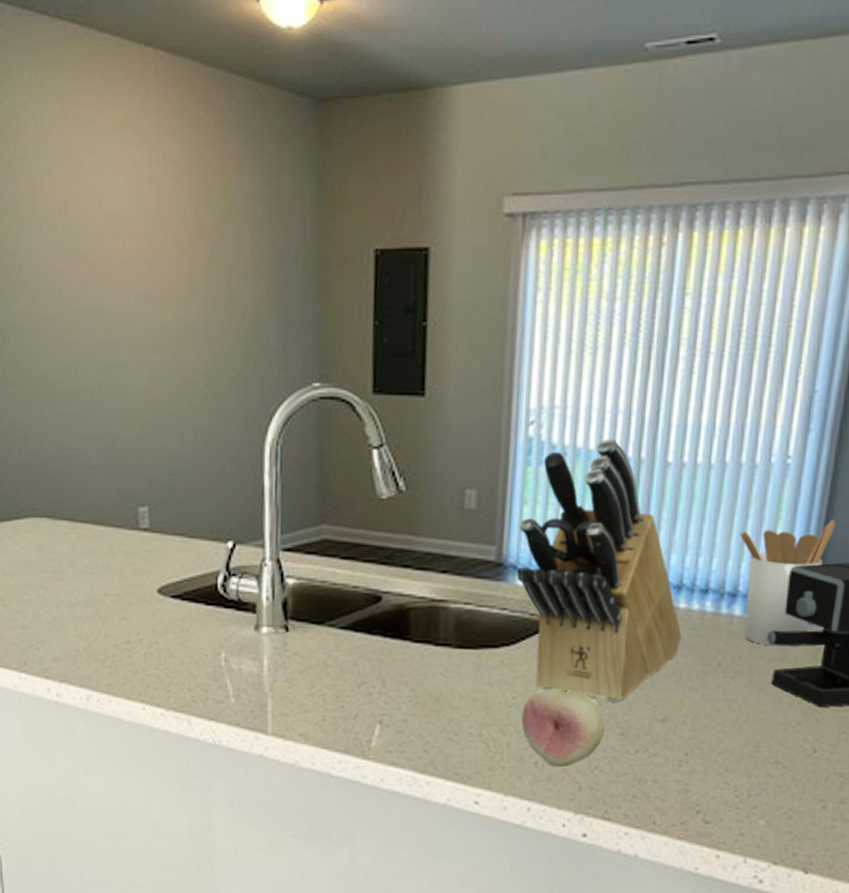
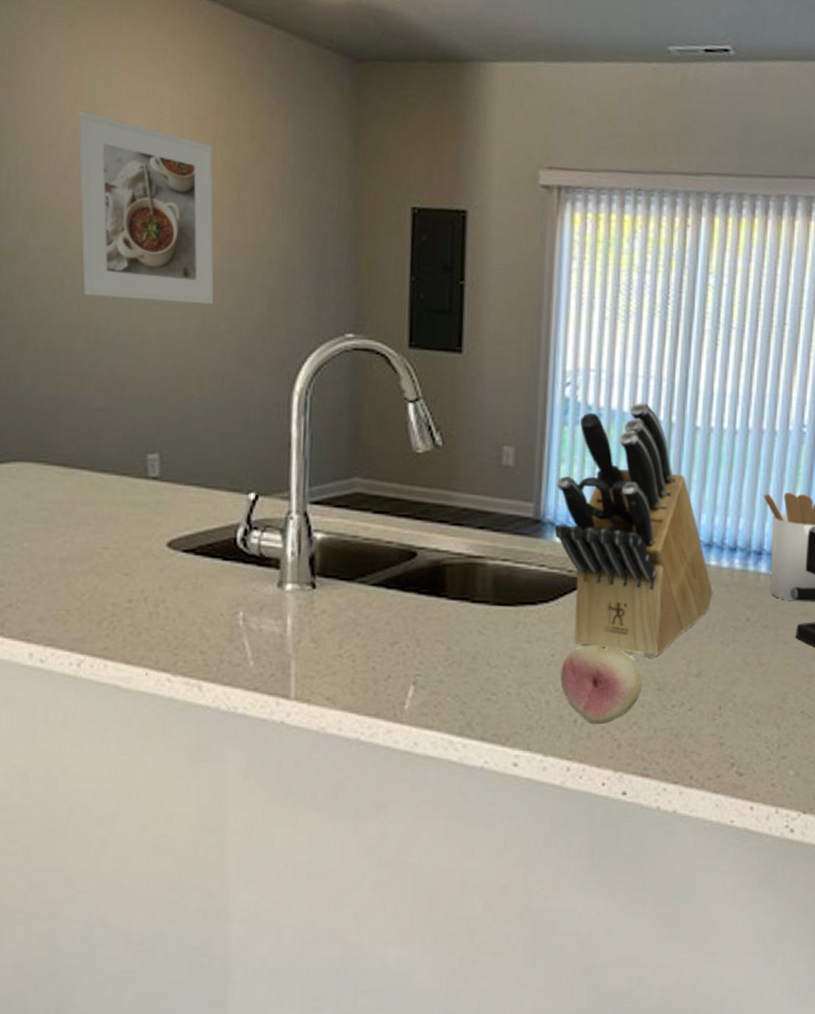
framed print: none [68,182,192,362] -> present [78,111,214,305]

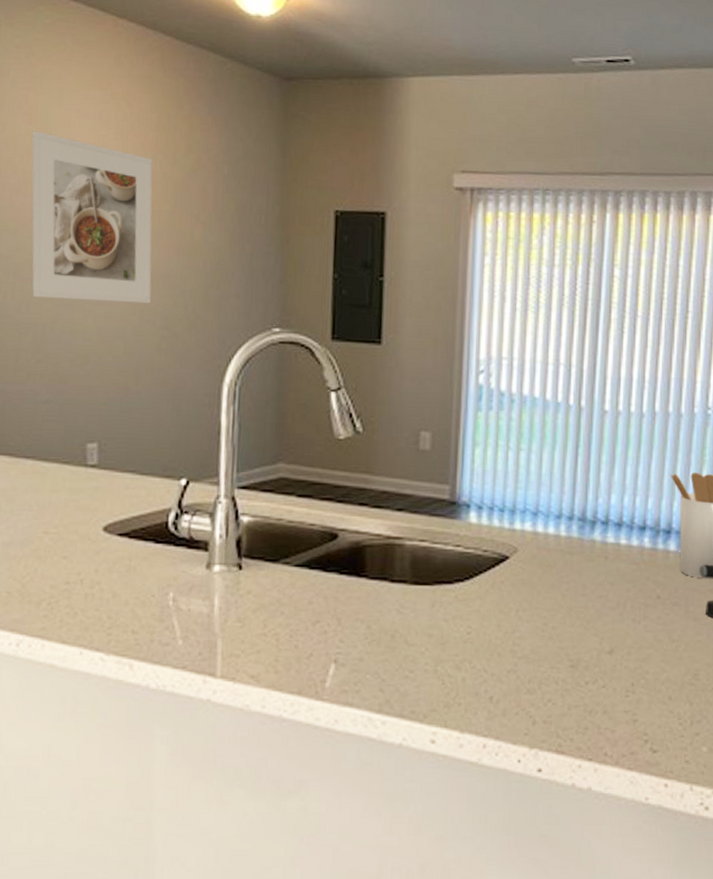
knife block: present [554,402,713,658] -> none [469,388,624,635]
fruit: present [560,644,642,725] -> none [476,622,556,702]

